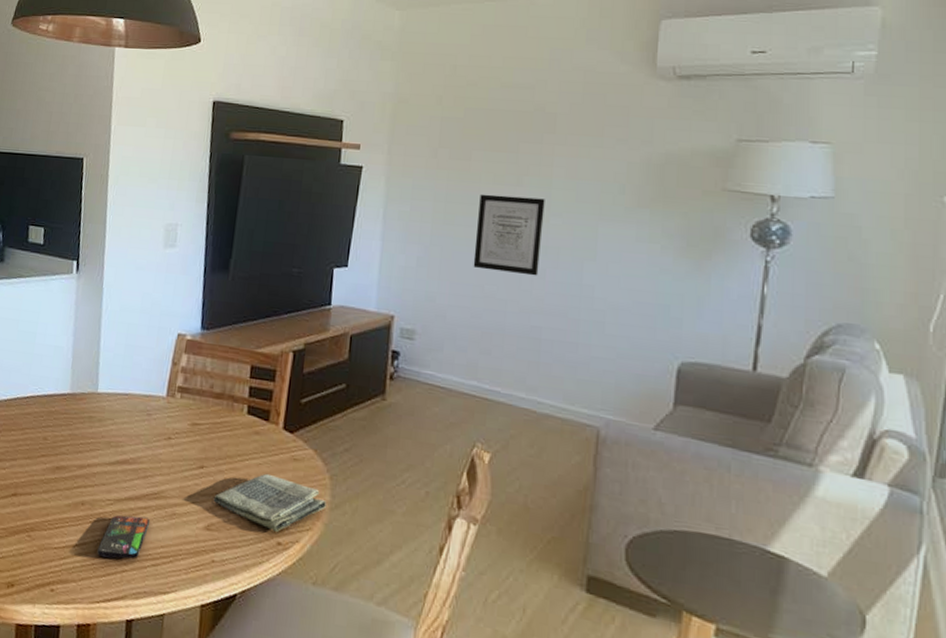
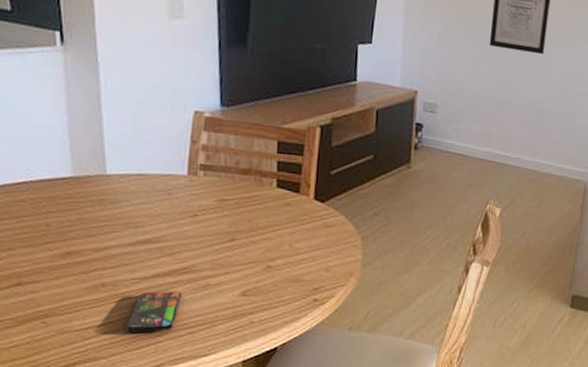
dish towel: present [213,473,326,532] -> none [247,240,359,290]

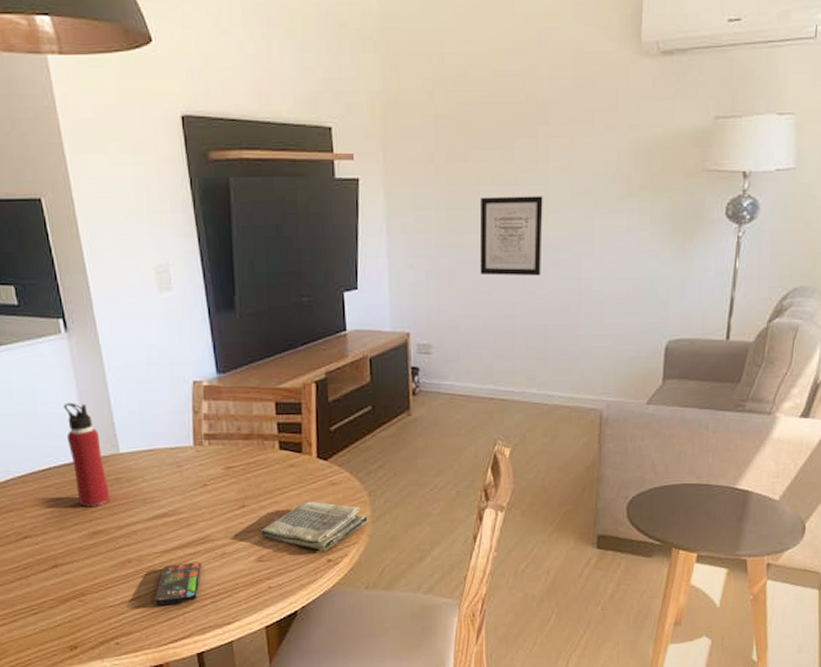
water bottle: none [48,117,90,226] -> present [63,402,110,506]
dish towel: none [247,240,359,290] -> present [260,501,368,551]

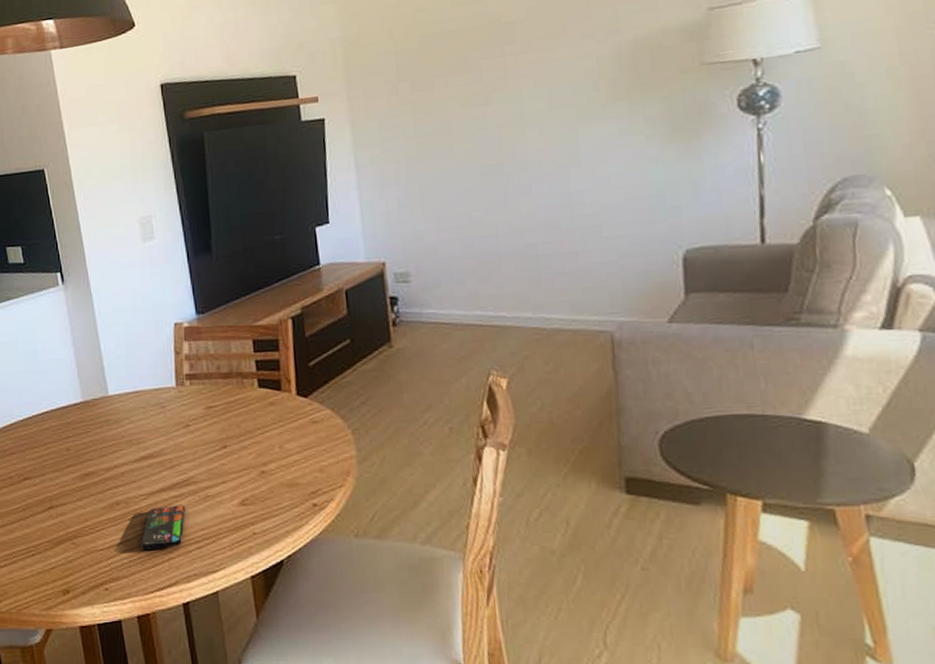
water bottle: present [63,402,110,506] -> none [60,349,100,448]
dish towel: present [260,501,368,551] -> none [242,440,354,494]
wall art: present [479,196,543,276] -> none [450,112,524,198]

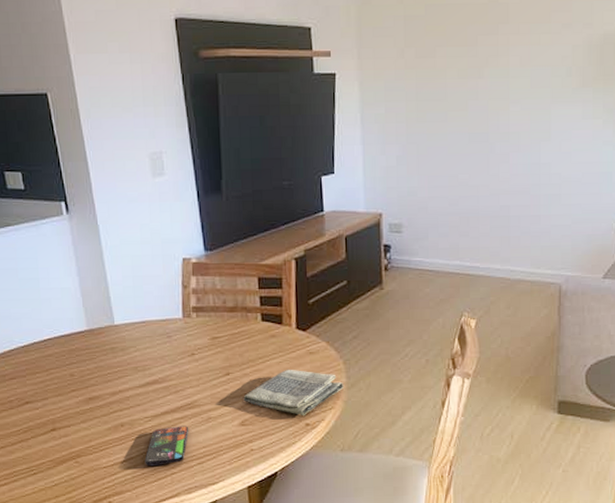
dish towel: none [242,440,354,494] -> present [243,369,343,415]

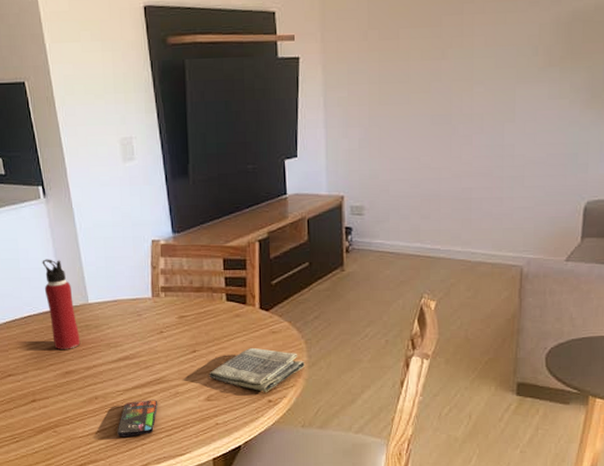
water bottle: none [64,278,105,374] -> present [42,259,80,349]

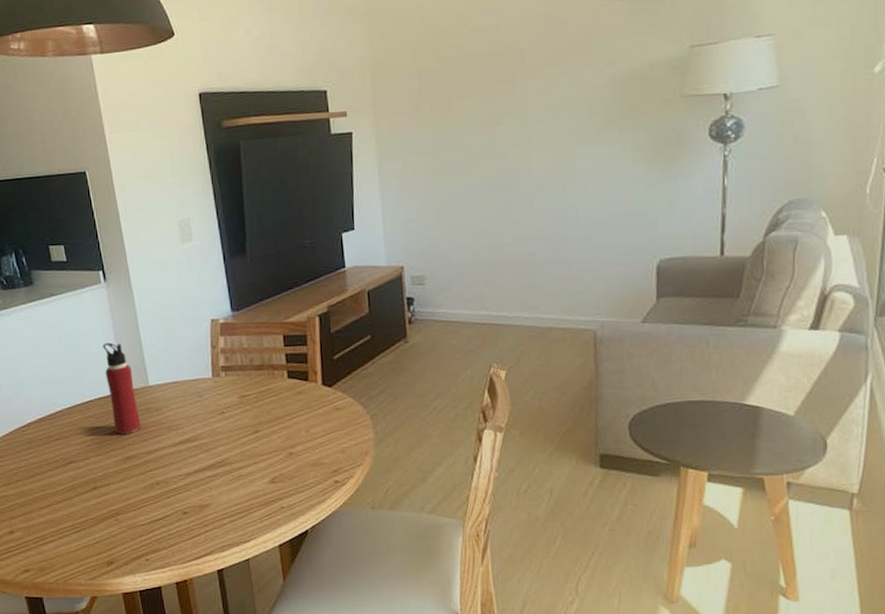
smartphone: present [117,400,158,436] -> none [179,484,221,524]
dish towel: present [209,347,305,392] -> none [272,425,371,472]

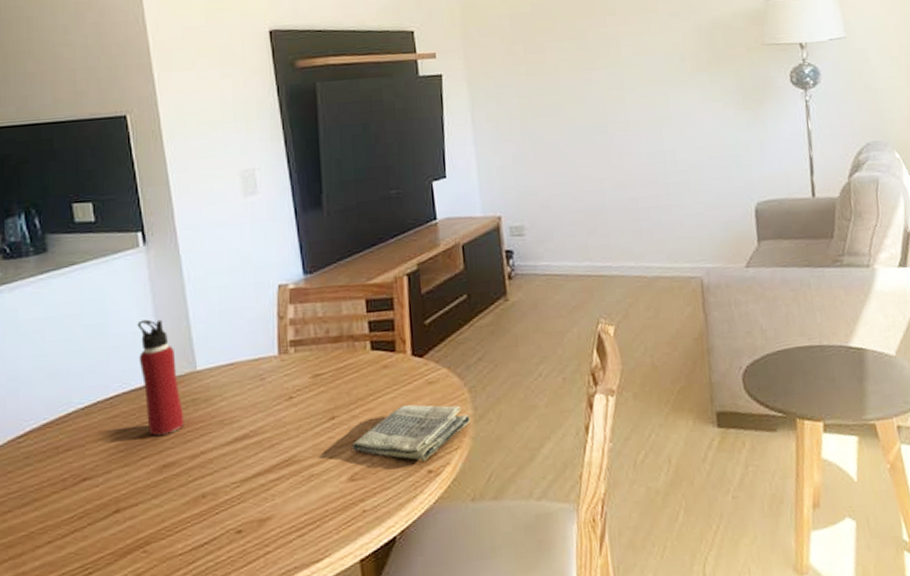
dish towel: none [272,425,371,472] -> present [352,404,470,461]

